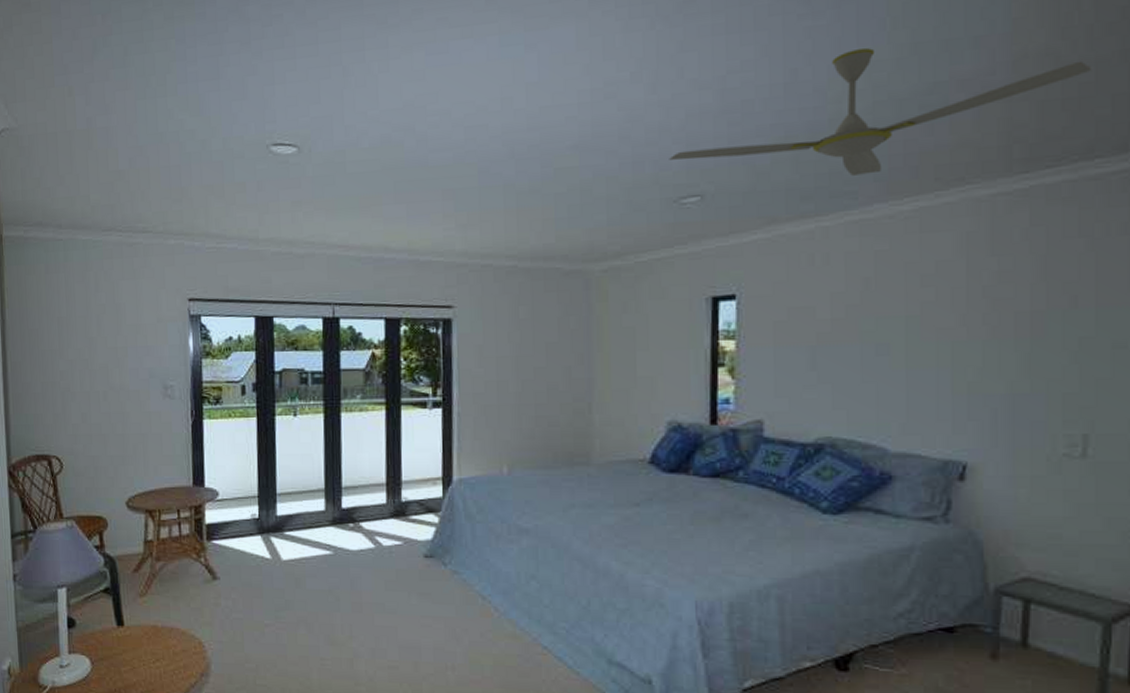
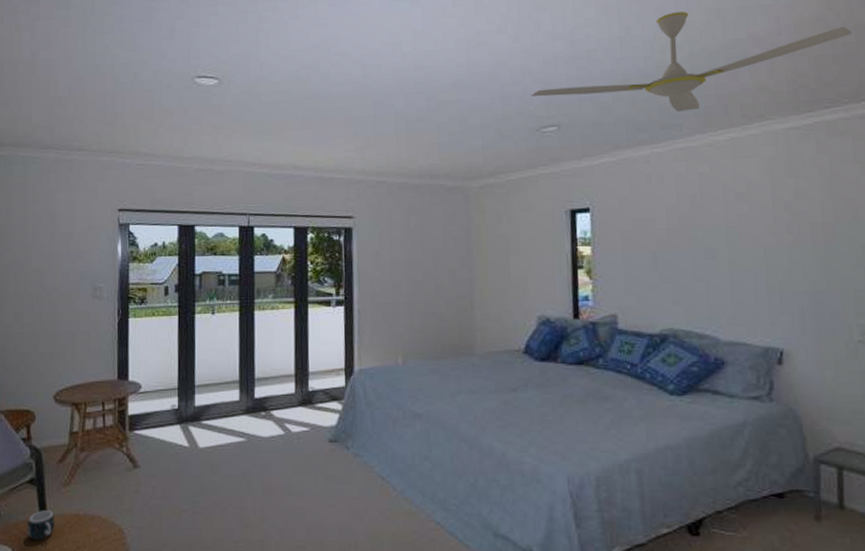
mug: none [103,620,133,651] -> present [27,510,55,540]

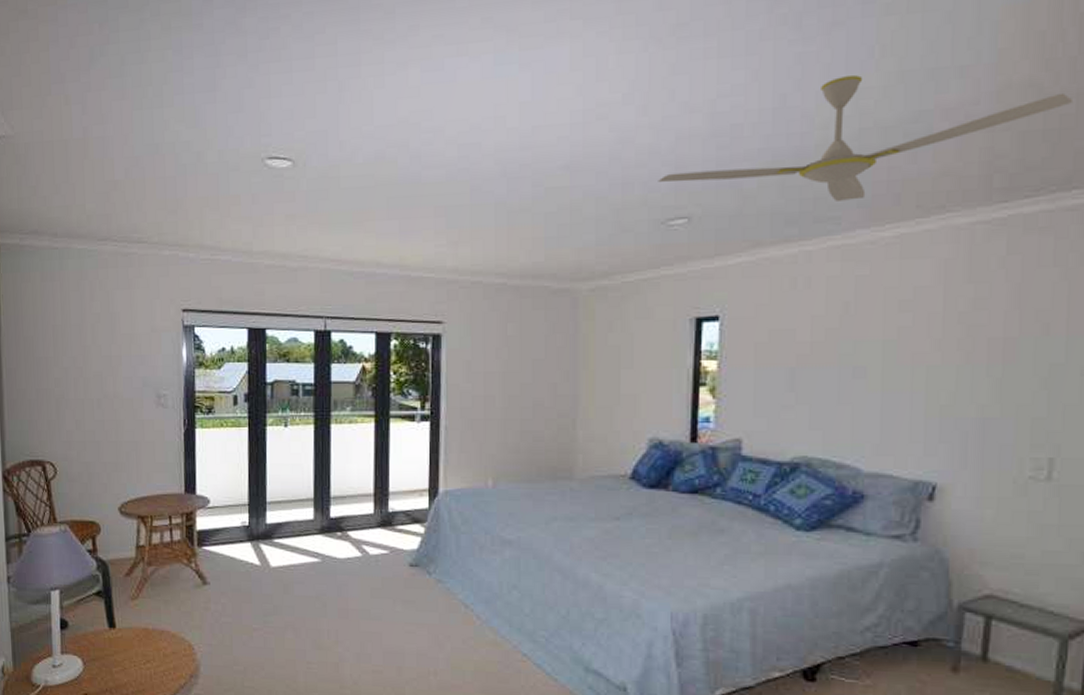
mug: present [27,510,55,540] -> none [95,623,124,652]

